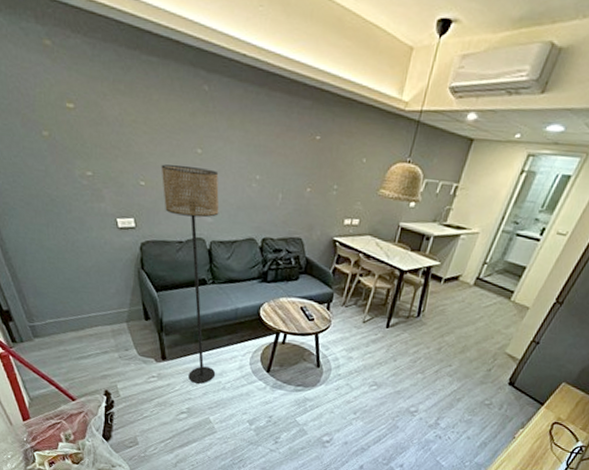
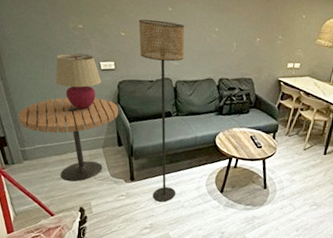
side table: none [22,262,144,362] -> present [18,97,119,182]
table lamp: none [62,207,120,277] -> present [55,53,102,110]

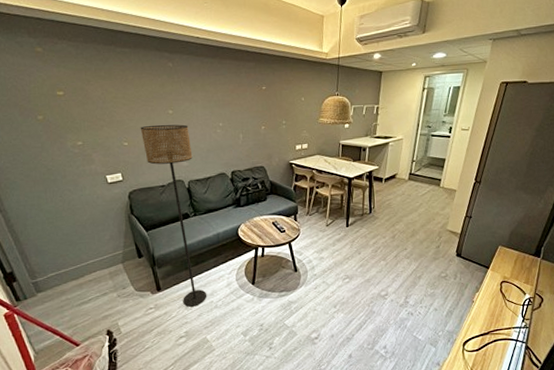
side table: present [18,97,119,182] -> none [24,212,134,306]
table lamp: present [55,53,102,110] -> none [58,170,111,228]

